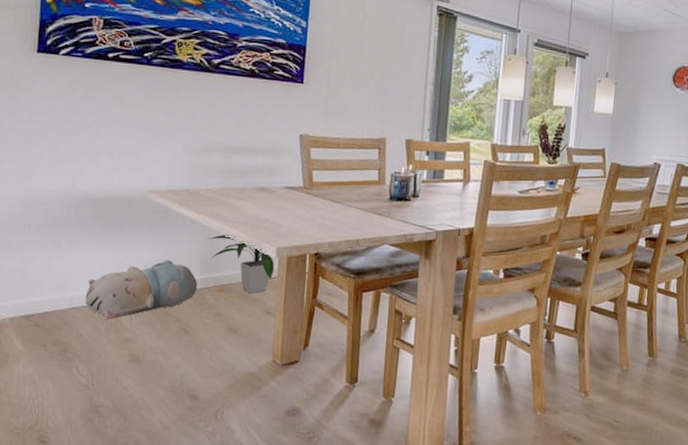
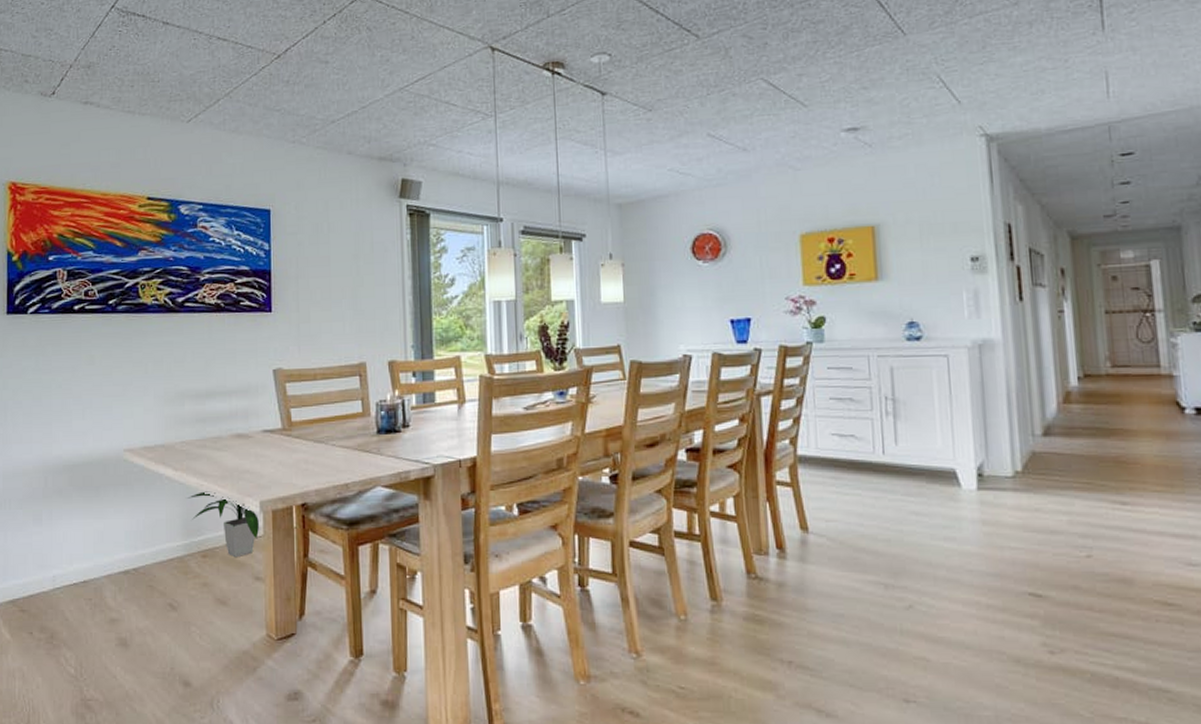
plush toy: present [85,260,198,319] -> none [68,526,181,598]

